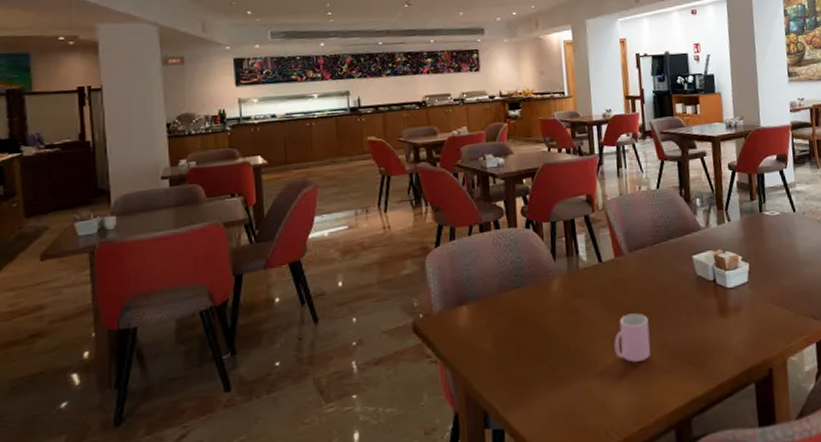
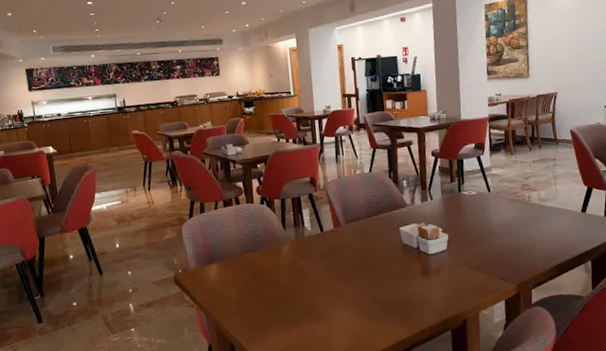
cup: present [614,313,650,362] -> none [334,273,364,311]

